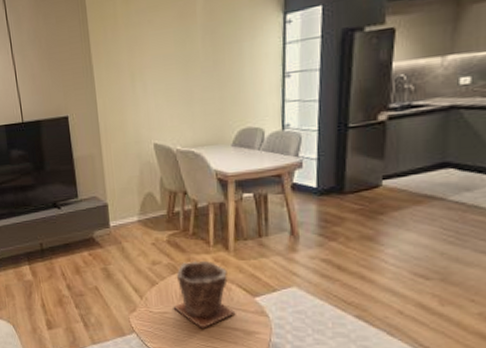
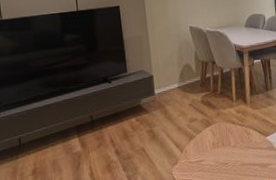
plant pot: present [173,260,236,329] -> none [207,113,254,169]

